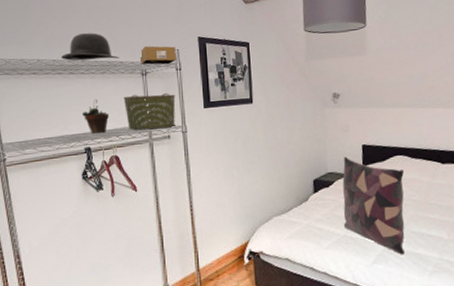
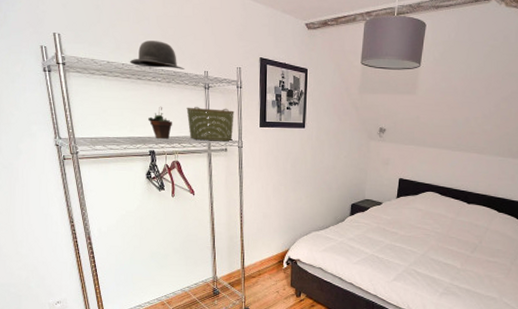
box: present [140,46,176,65] -> none [204,61,238,81]
pillow: present [342,156,405,255] -> none [372,187,433,277]

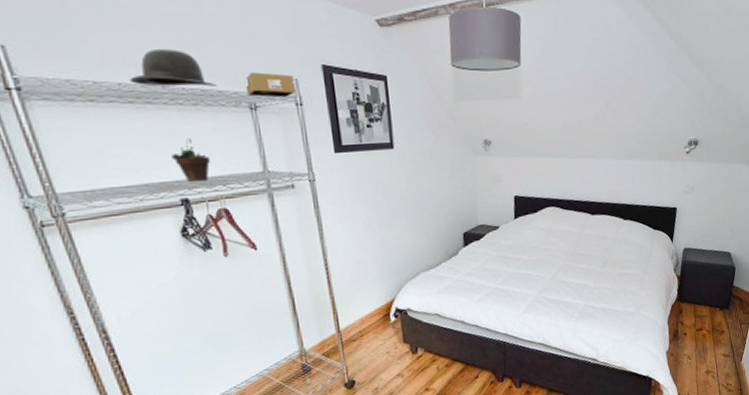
basket: present [186,107,235,142] -> none [227,132,300,178]
box: none [204,61,238,81] -> present [245,72,295,98]

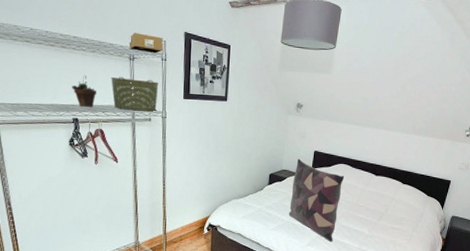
hat: present [130,49,217,87] -> none [54,10,110,40]
basket: none [227,132,300,178] -> present [111,77,159,112]
pillow: none [493,208,556,304] -> present [288,158,345,242]

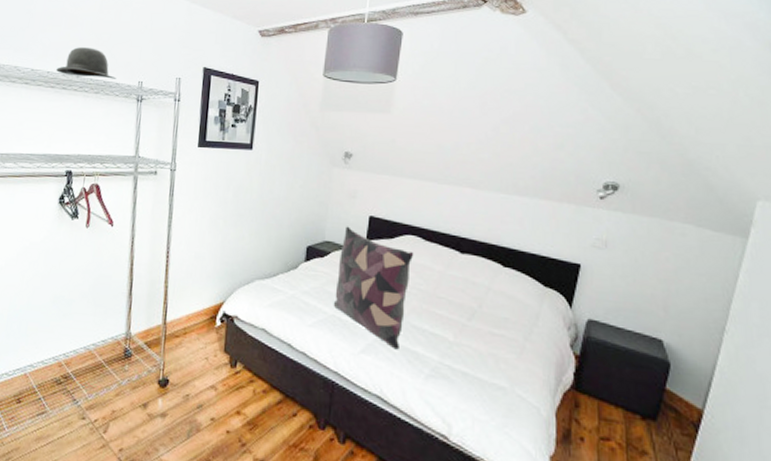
hat: none [54,10,110,40] -> present [56,47,117,79]
succulent plant: present [72,75,96,108] -> none [69,119,96,159]
basket: present [111,77,159,112] -> none [113,121,169,163]
box: present [129,33,163,53] -> none [138,70,178,93]

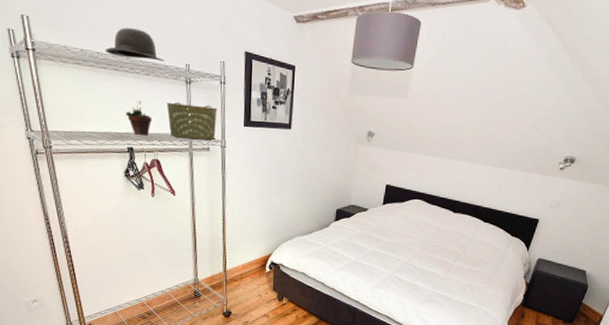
succulent plant: none [69,119,96,159] -> present [126,100,151,137]
basket: none [113,121,169,163] -> present [166,102,218,141]
pillow: present [333,226,414,350] -> none [356,193,419,284]

